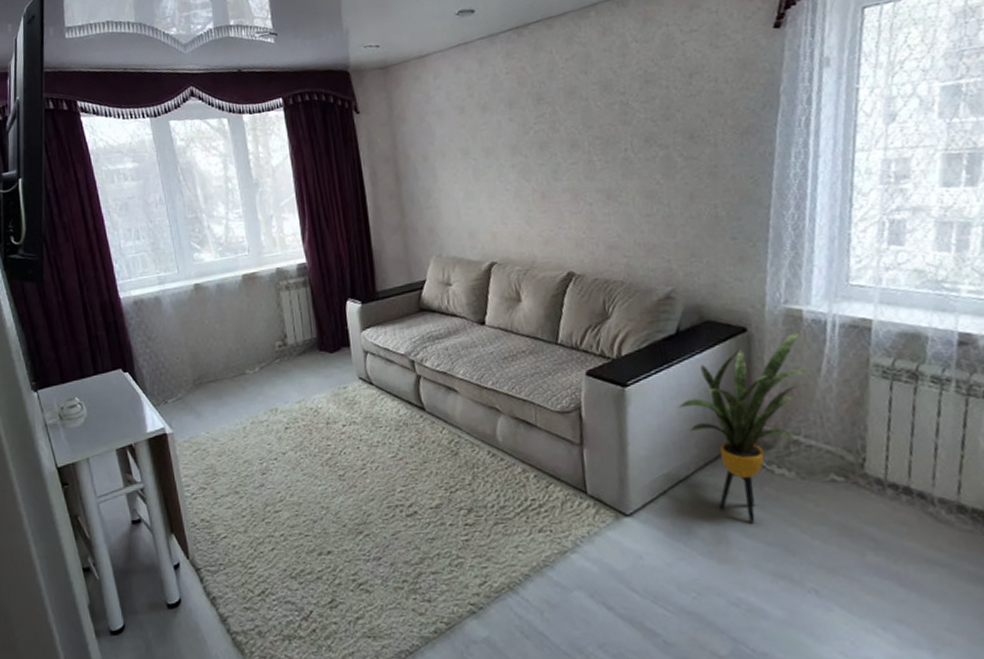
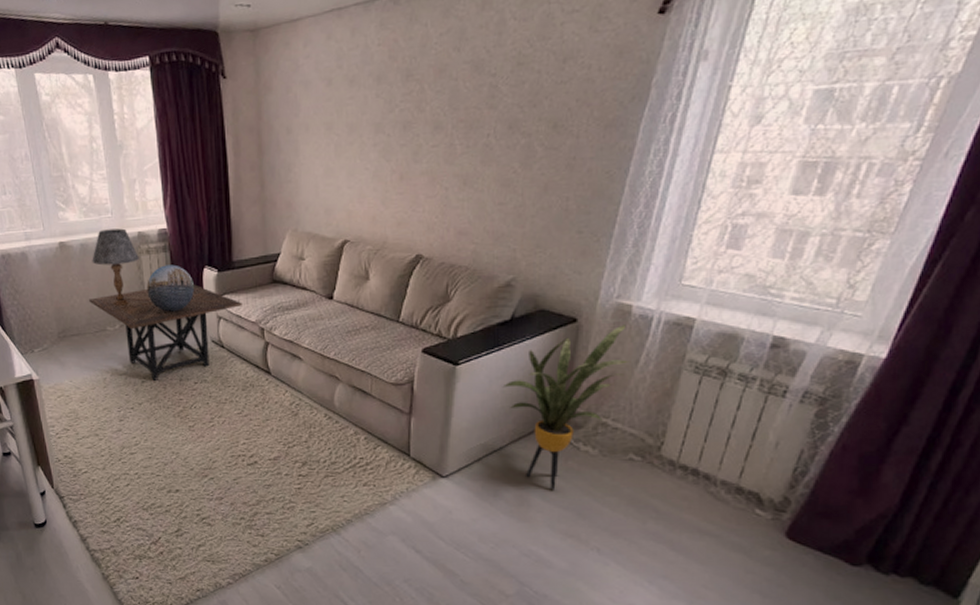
side table: none [226,318,390,426] -> present [89,284,242,381]
table lamp: none [229,265,278,347] -> present [92,228,139,306]
decorative sphere: none [287,299,338,350] -> present [147,264,195,312]

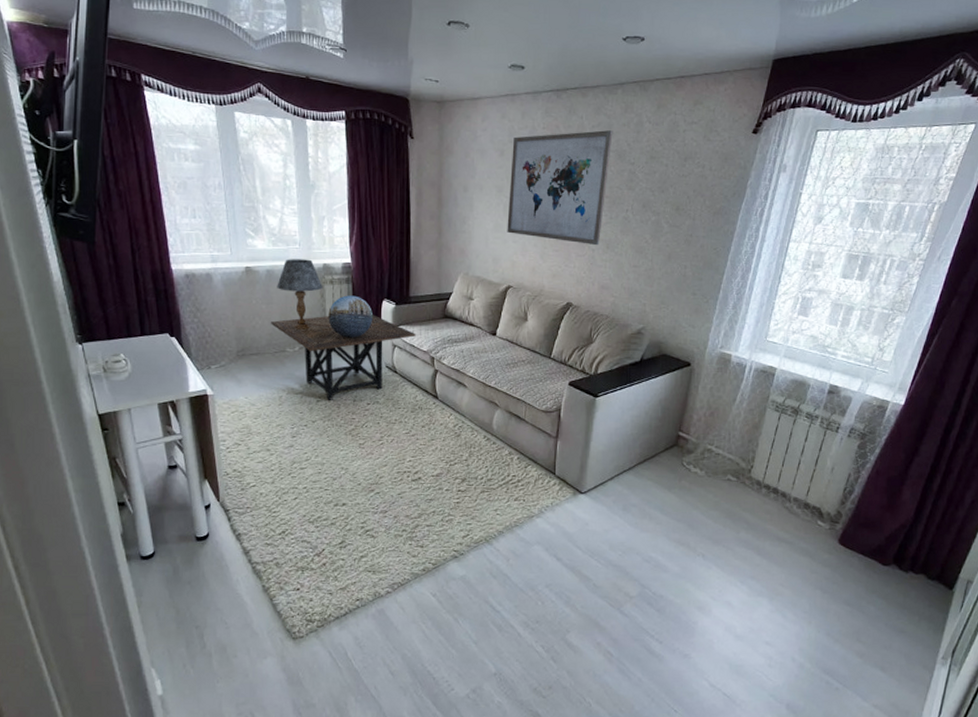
wall art: none [339,36,467,183] -> present [507,130,613,246]
house plant: present [502,324,630,490] -> none [632,370,729,504]

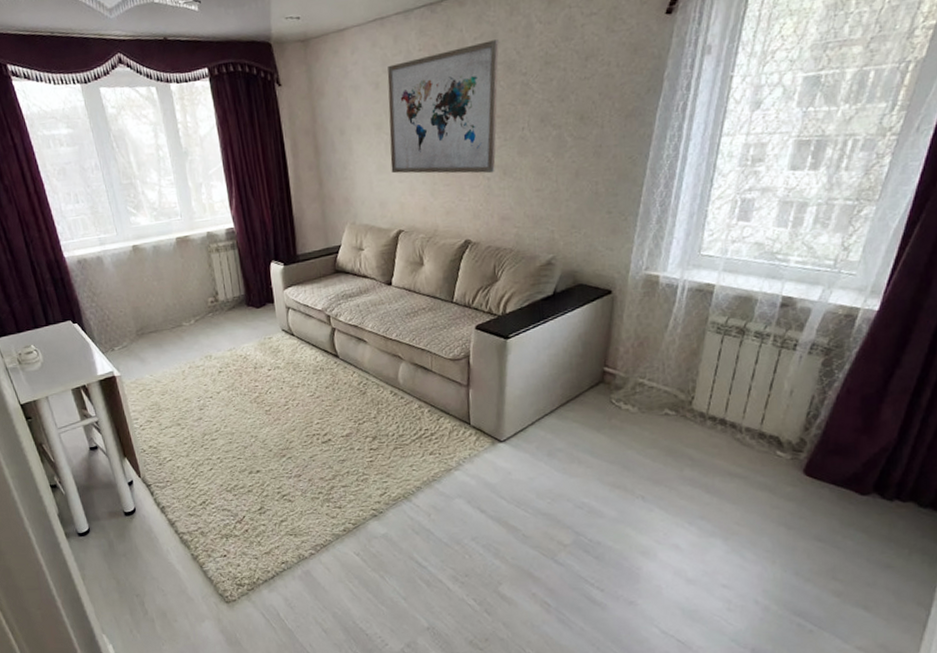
side table: present [271,315,416,400] -> none [164,278,309,370]
table lamp: present [277,259,322,330] -> none [164,229,209,303]
decorative sphere: present [328,295,374,338] -> none [218,261,264,306]

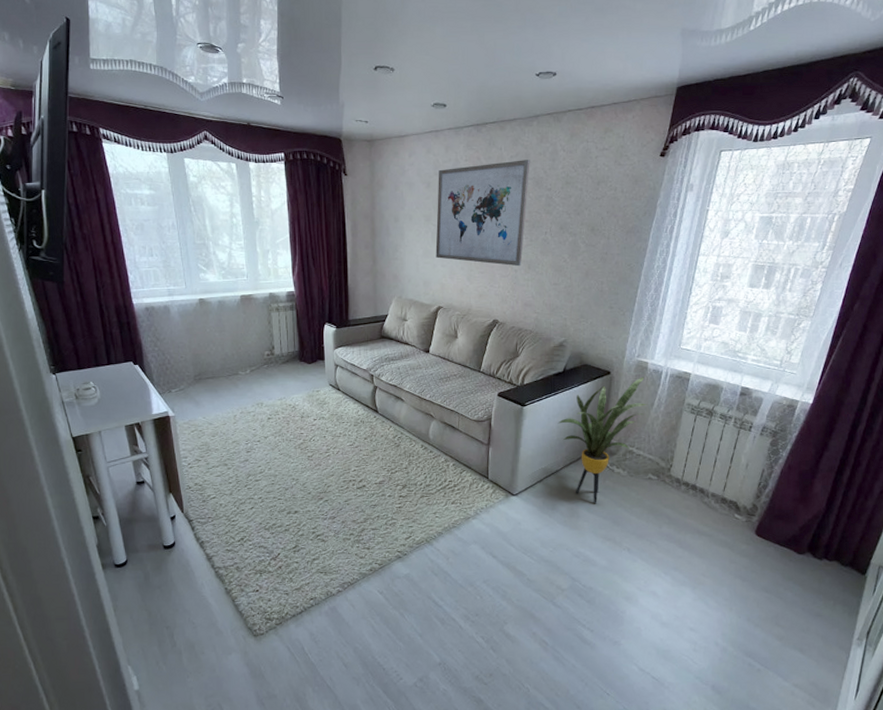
house plant: none [549,293,660,446] -> present [557,377,647,503]

